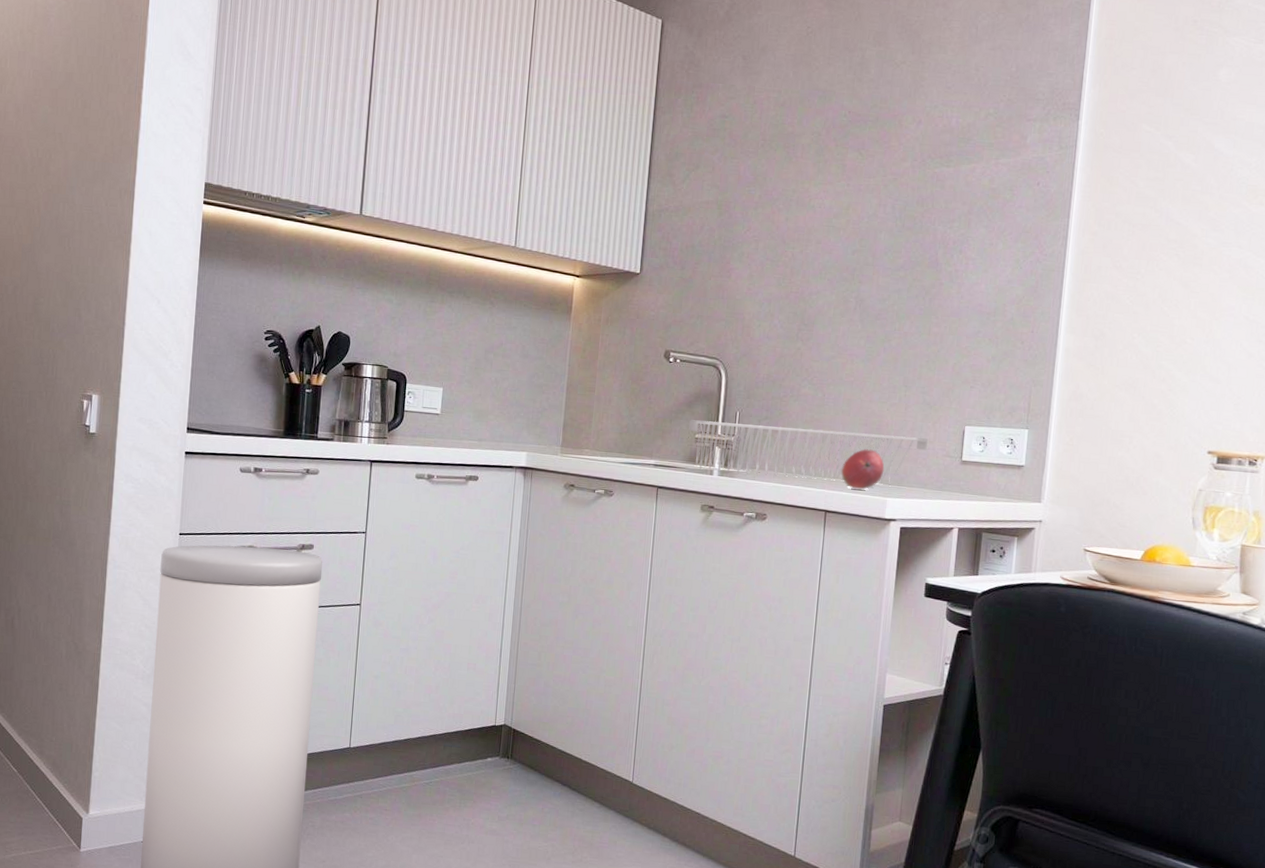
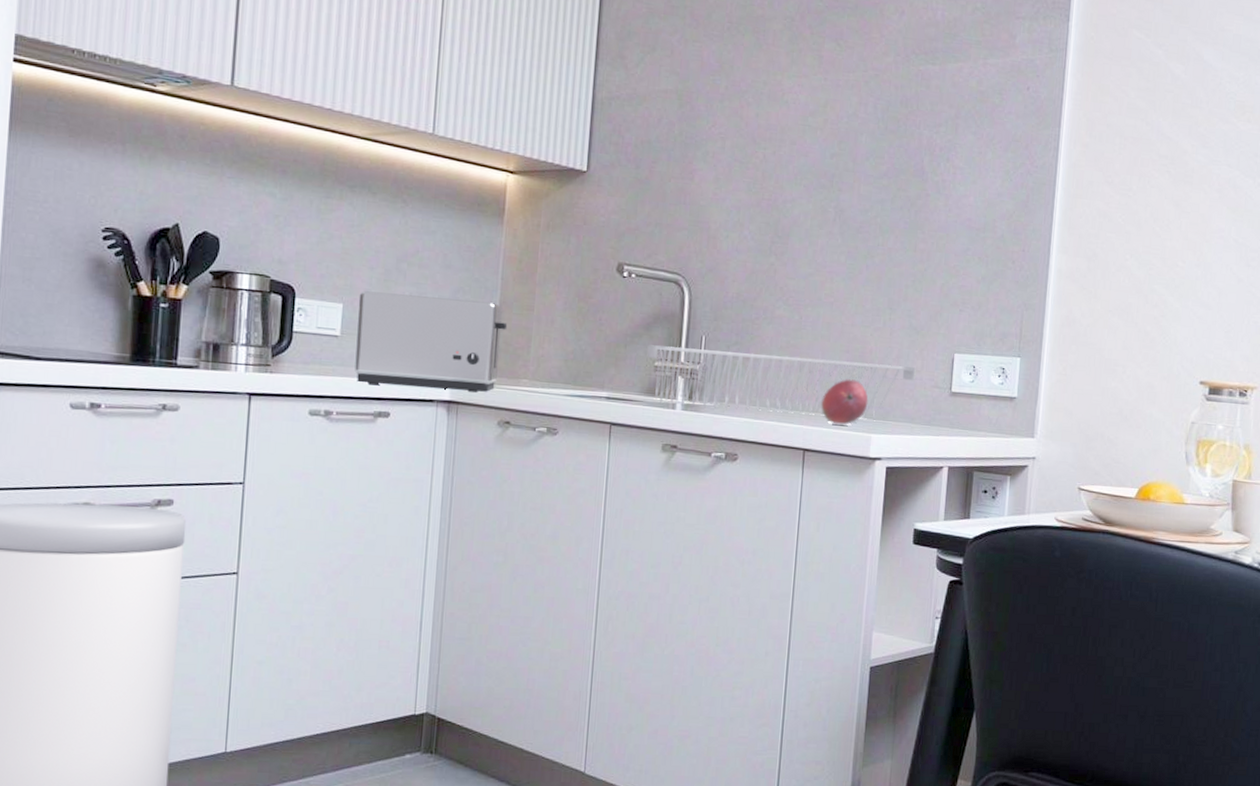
toaster: none [451,377,573,460] -> present [355,291,508,393]

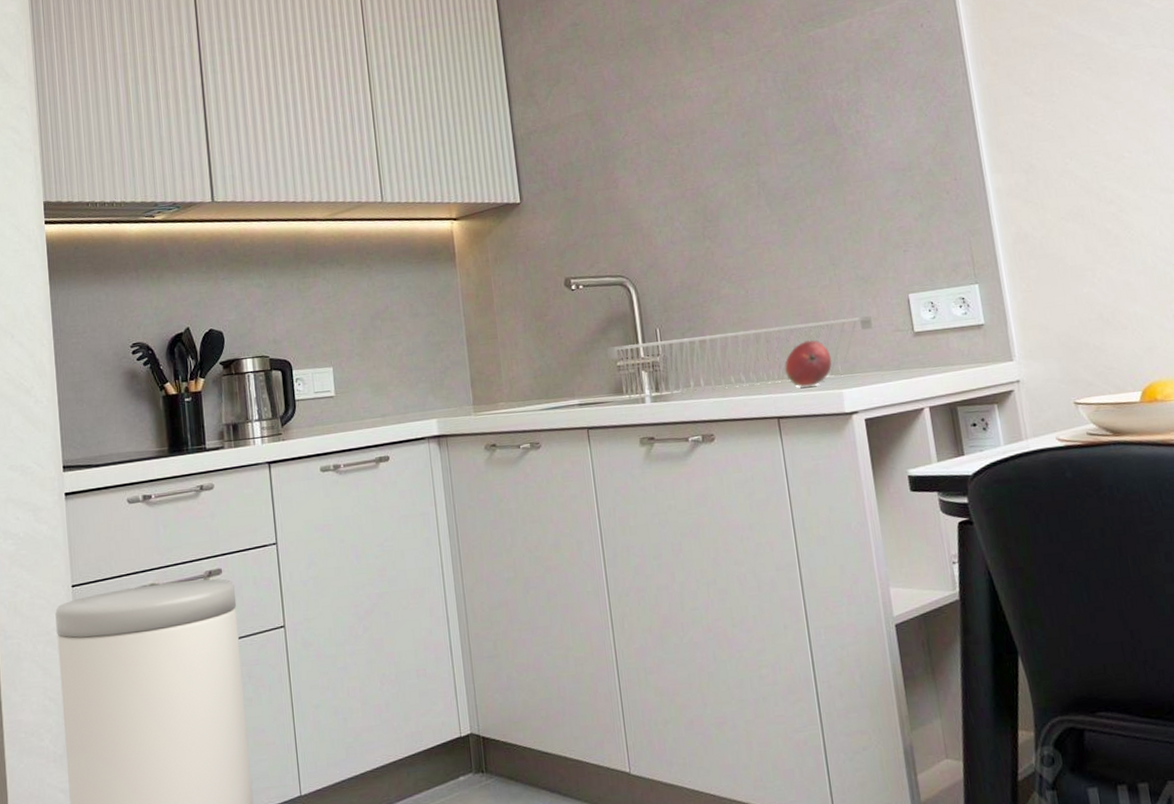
toaster: present [355,291,508,393] -> none [344,339,477,435]

